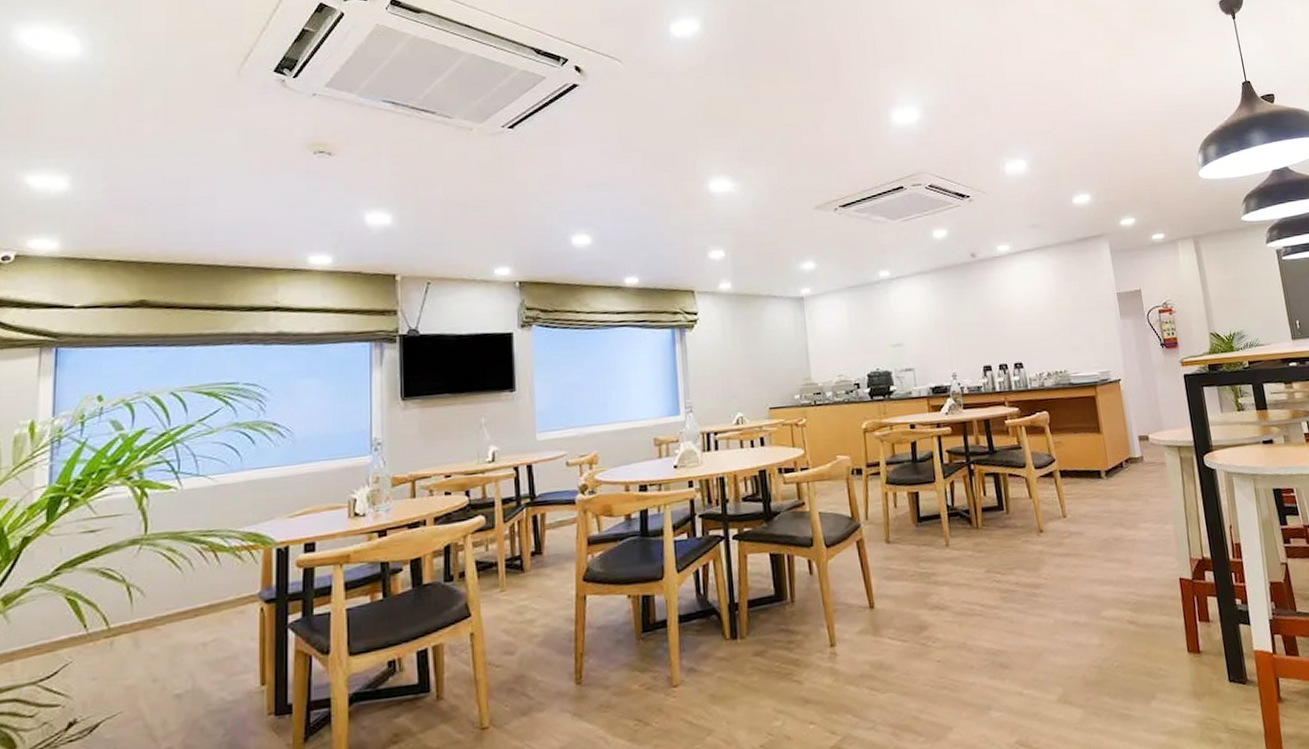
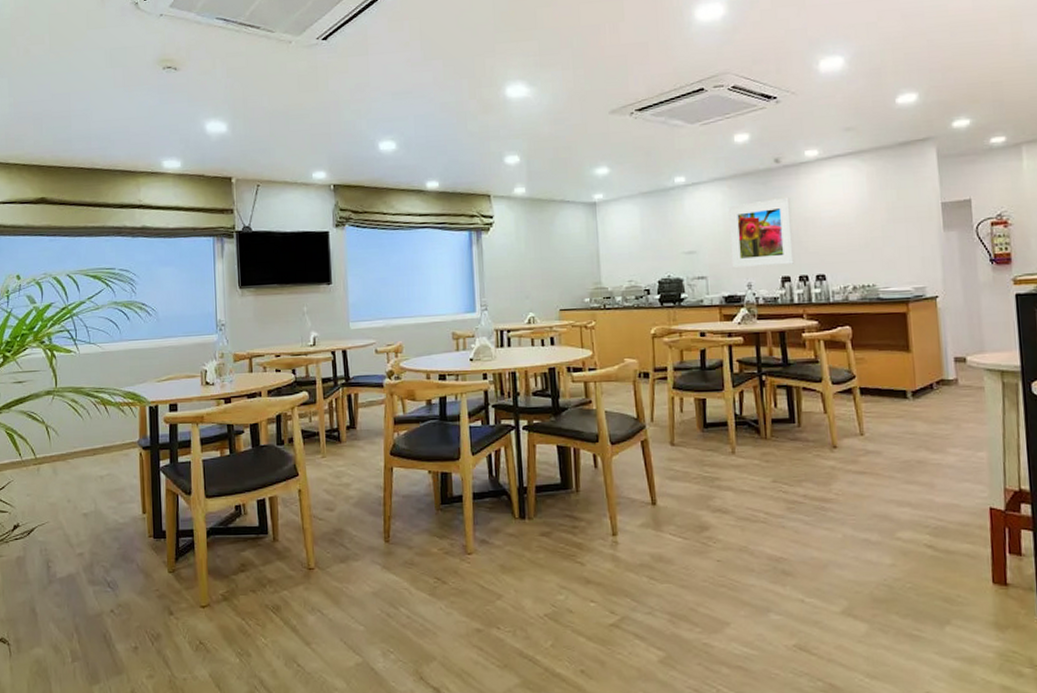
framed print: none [930,289,995,360] -> present [728,197,795,269]

